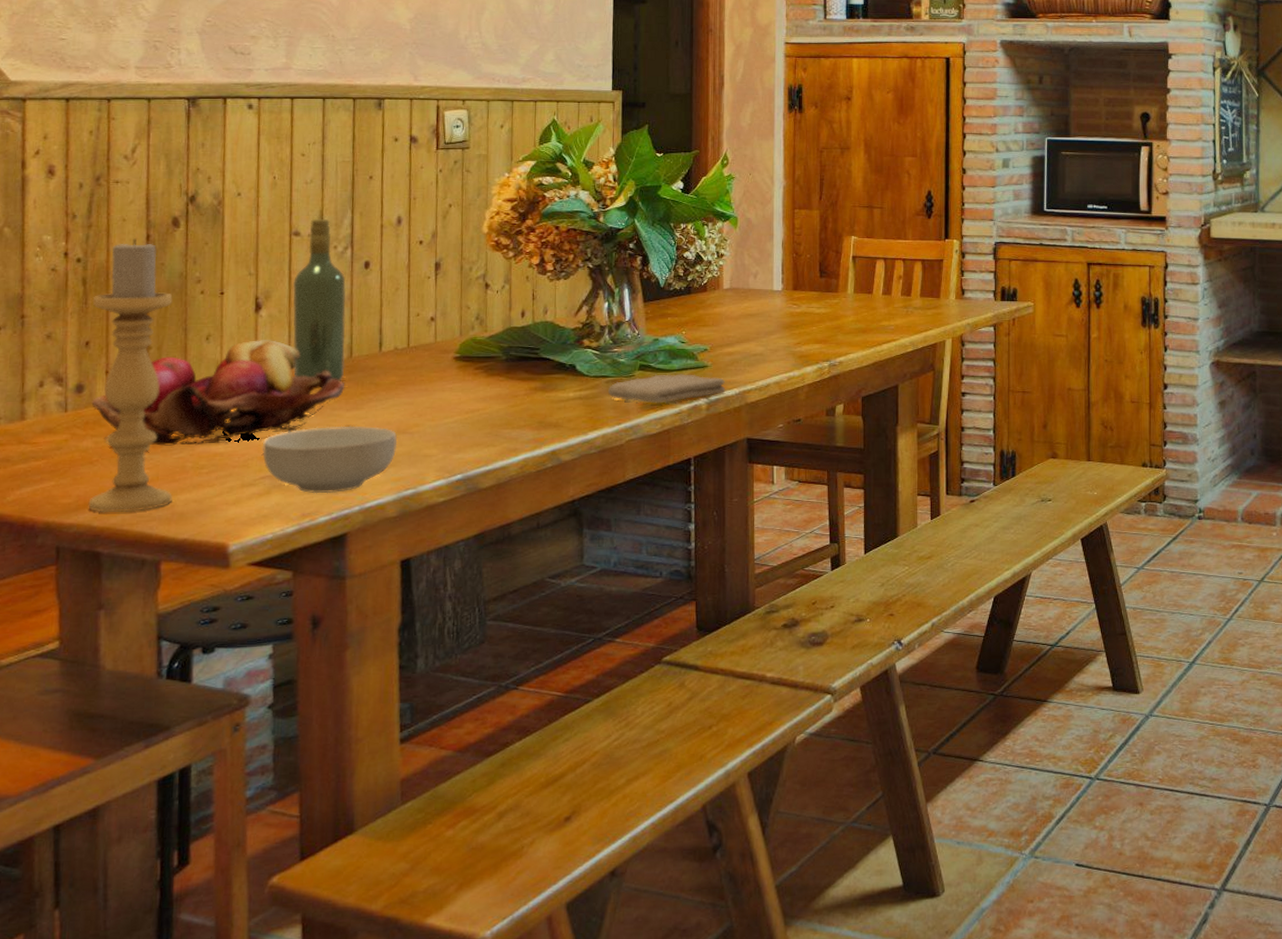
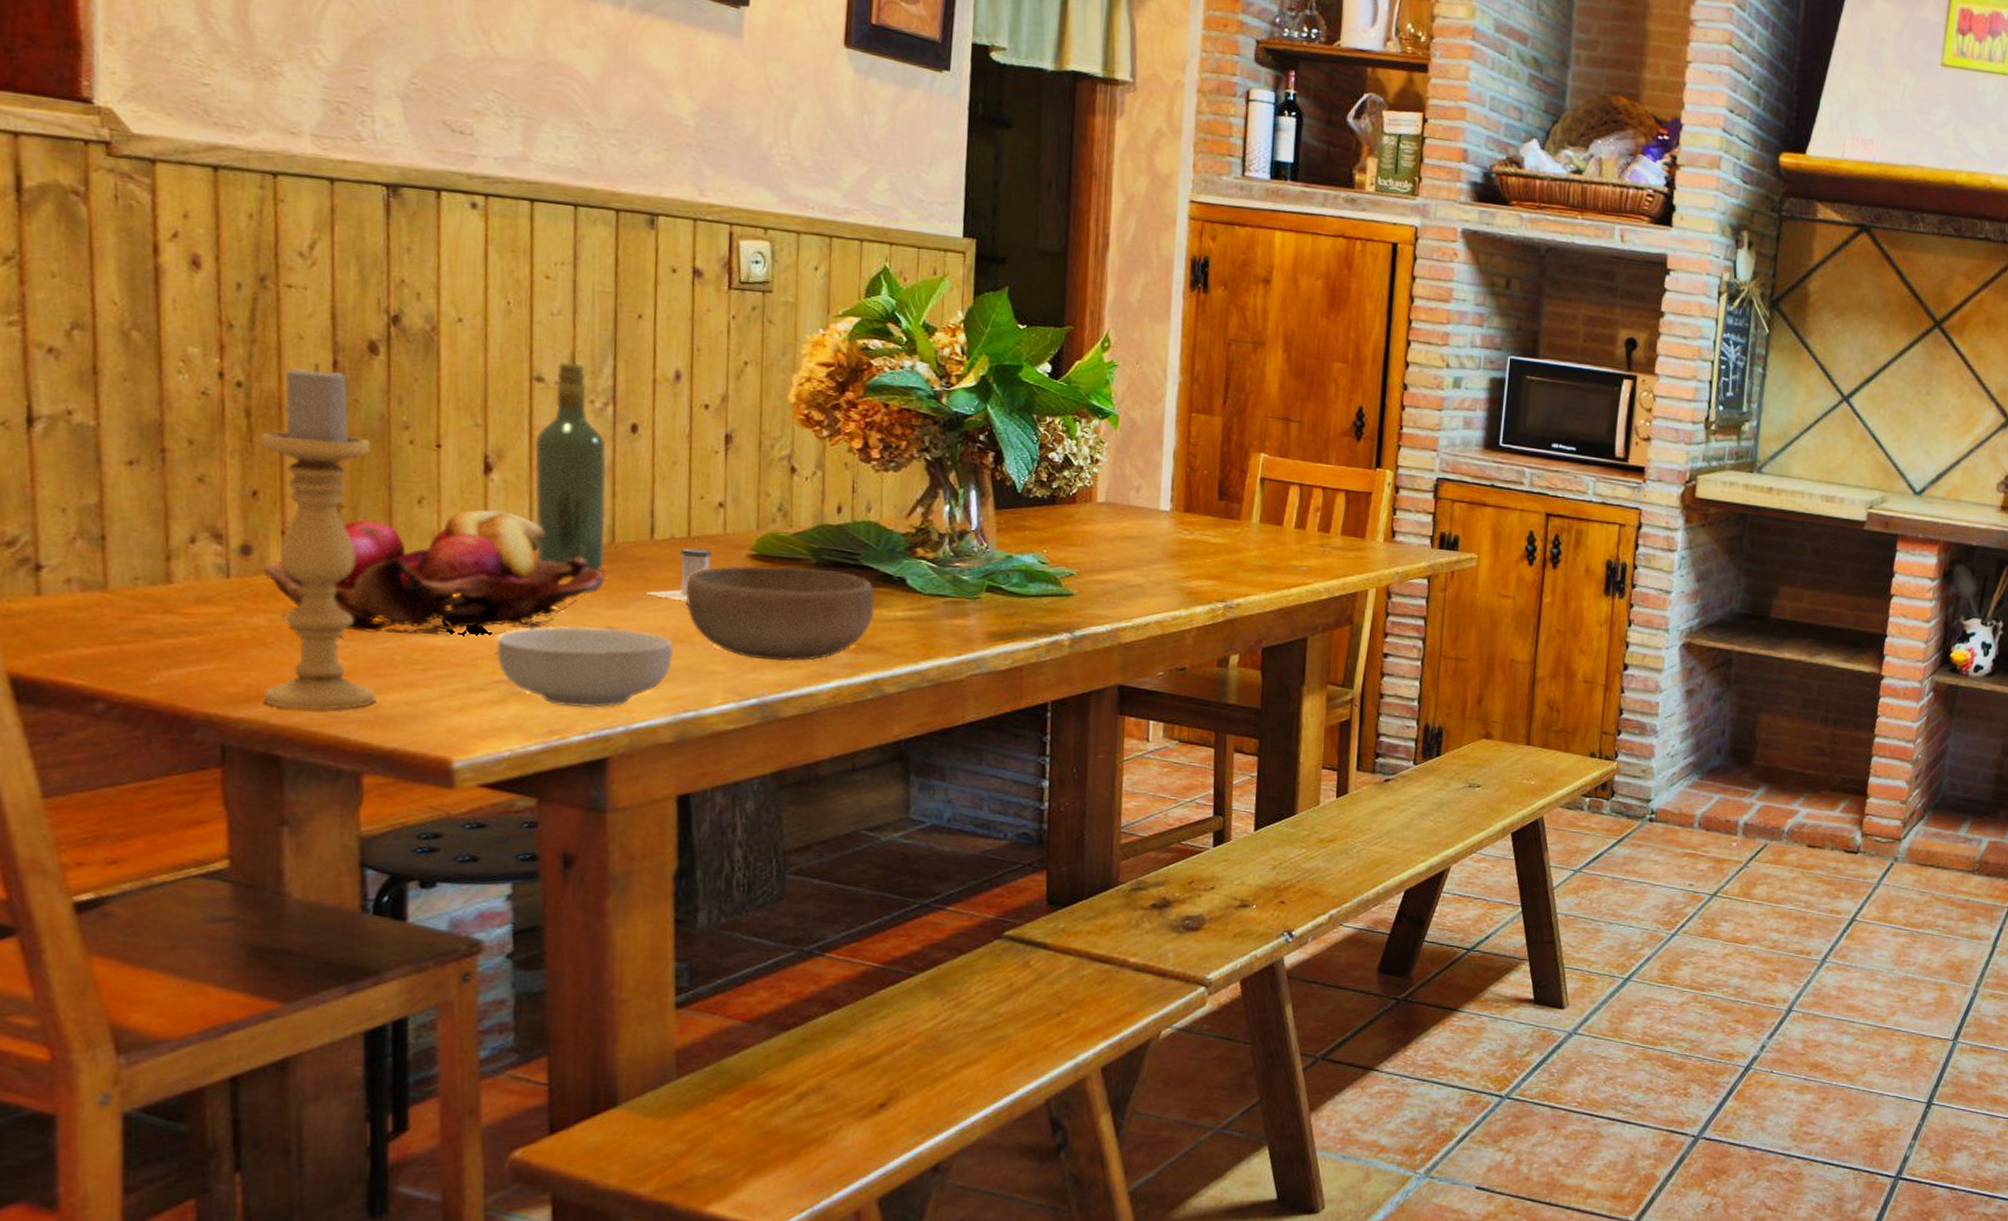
salt shaker: none [376,355,426,399] -> present [646,548,712,602]
bowl: none [406,363,552,442] -> present [685,565,875,661]
washcloth: present [608,374,726,404] -> none [947,598,1095,635]

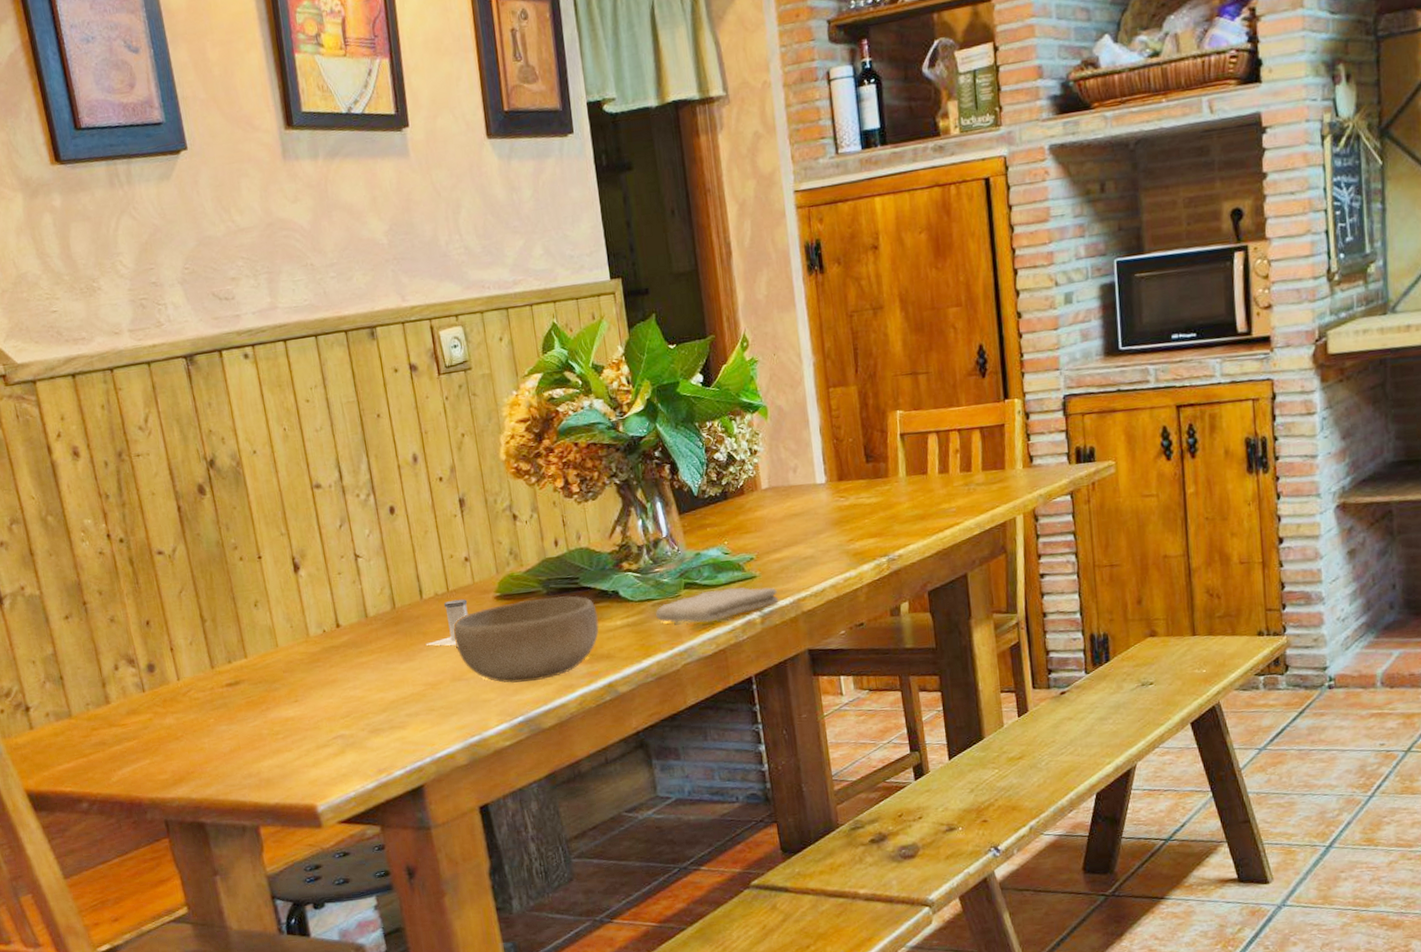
candle holder: present [260,363,376,710] -> none [142,511,257,785]
fruit basket: present [263,509,606,636] -> none [164,599,395,716]
cereal bowl: present [495,625,674,708] -> none [328,676,455,749]
wine bottle: present [535,361,607,572] -> none [324,467,391,635]
washcloth: none [947,598,1095,635] -> present [656,587,779,623]

